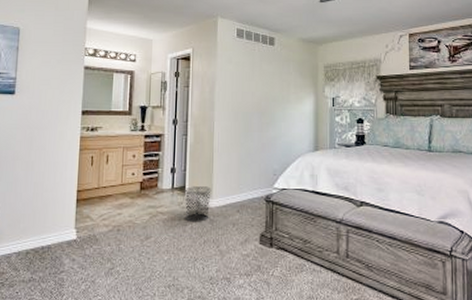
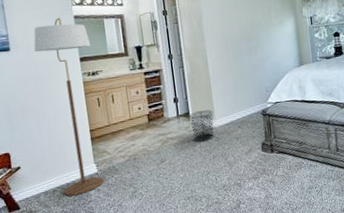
floor lamp: none [37,66,96,262] -> present [34,17,104,197]

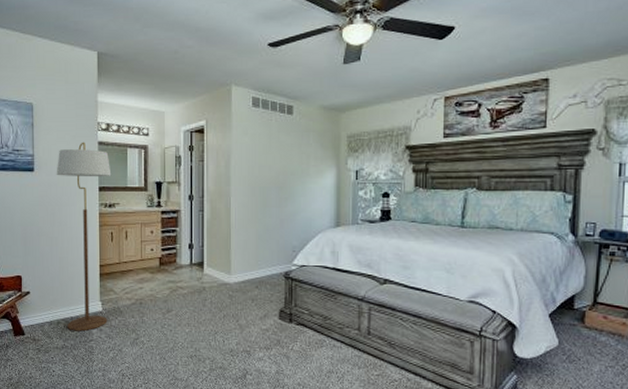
waste bin: present [189,110,215,143] -> none [203,262,230,297]

